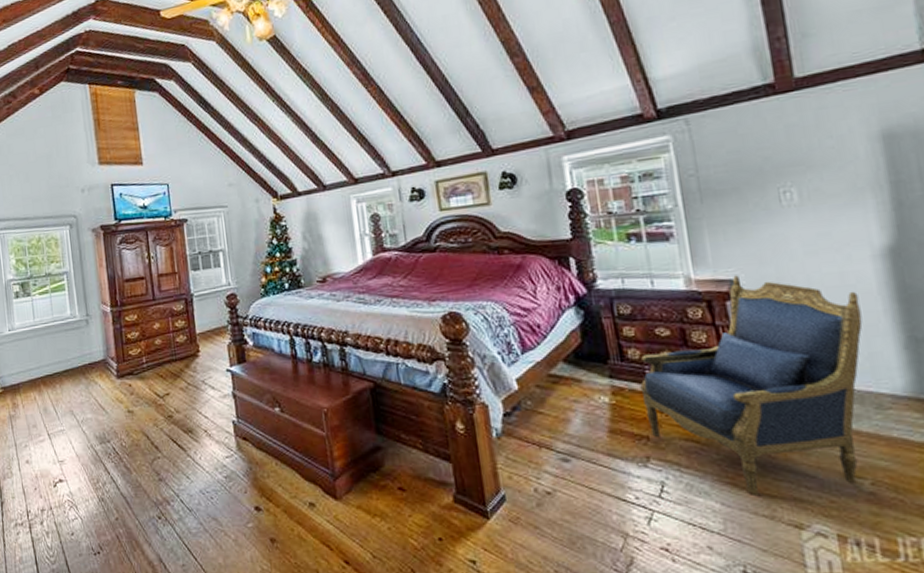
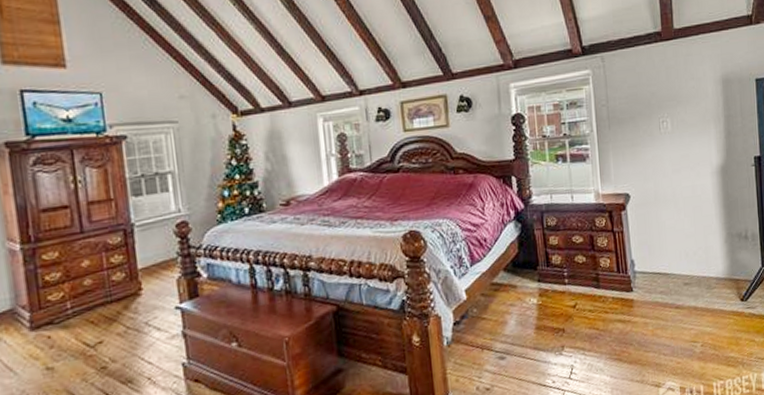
armchair: present [640,275,863,495] -> none [560,189,703,367]

